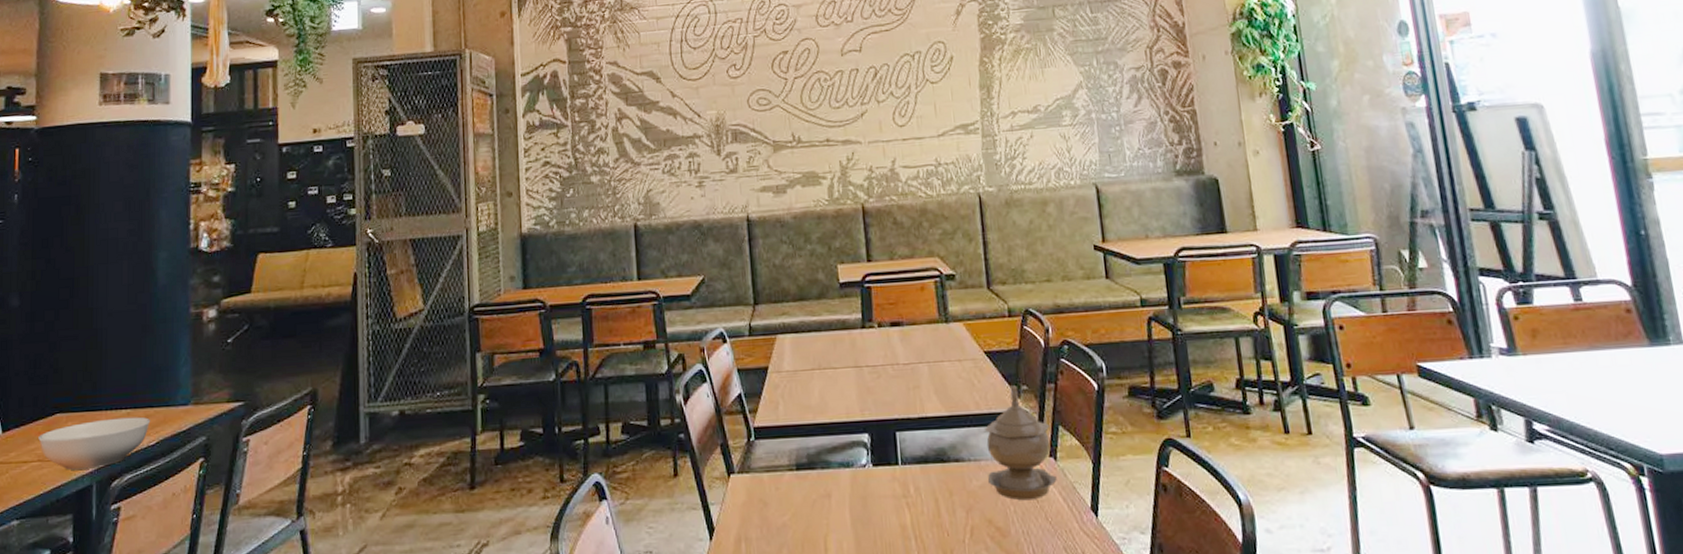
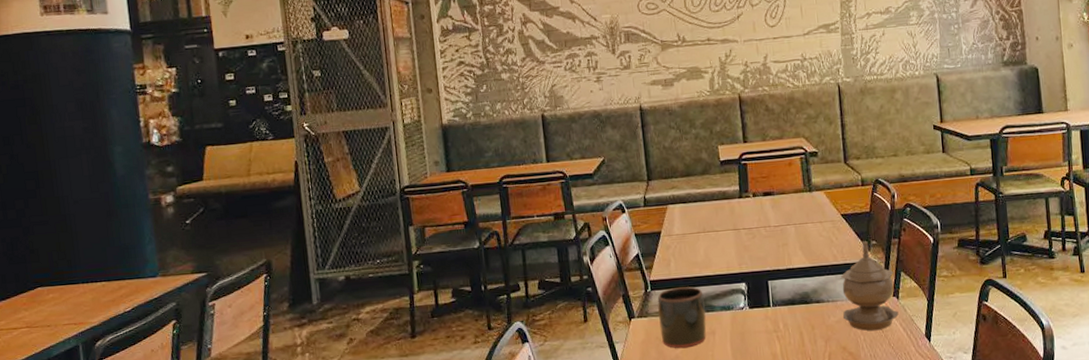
bowl: present [38,416,151,470] -> none [24,288,125,334]
mug: none [762,436,821,514] -> present [657,286,706,348]

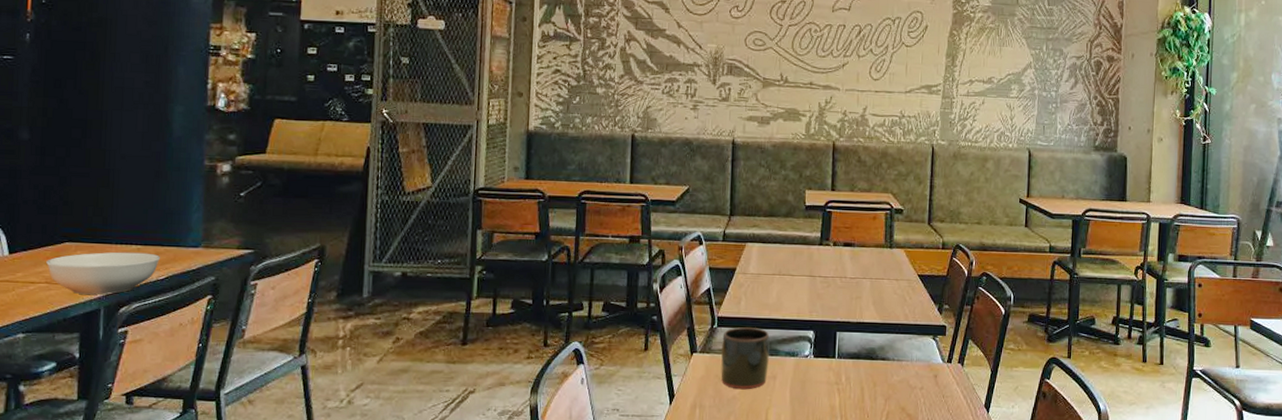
bowl: none [24,288,125,334] -> present [46,252,161,295]
sugar bowl: present [841,241,899,331] -> none [905,304,962,394]

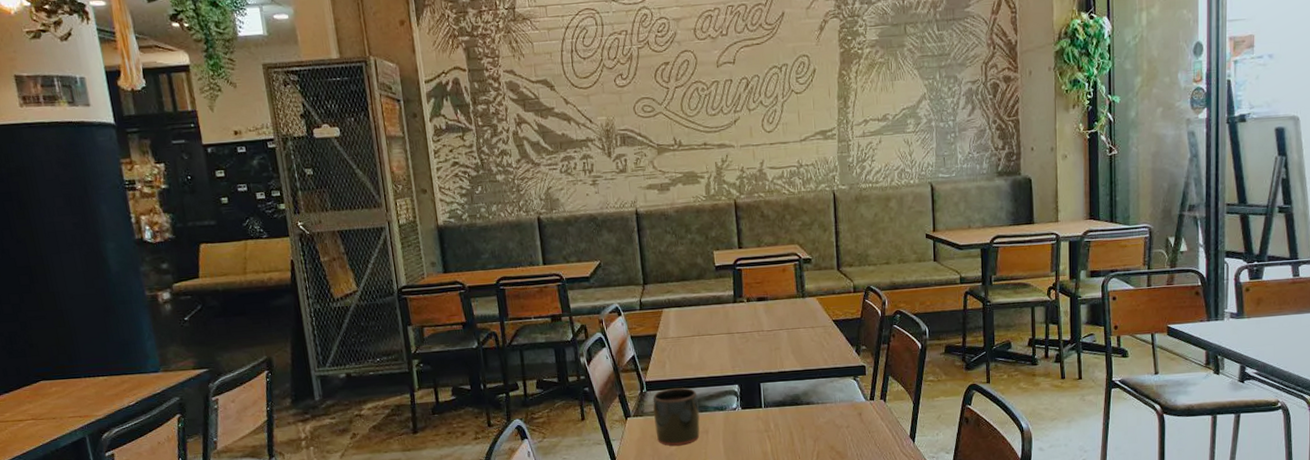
bowl: present [46,252,161,295] -> none [28,382,127,426]

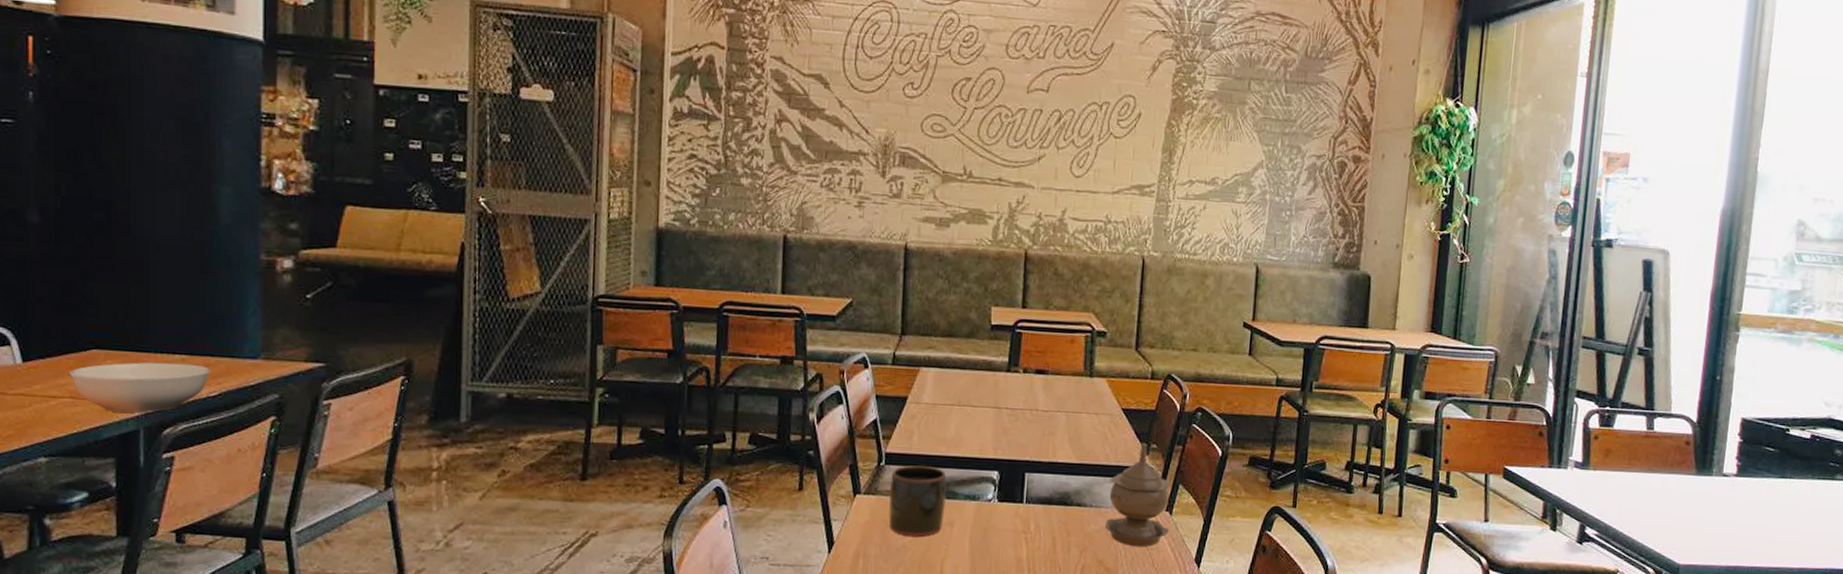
bowl: none [28,382,127,426] -> present [69,362,211,413]
sugar bowl: none [831,346,885,431] -> present [1104,443,1171,547]

